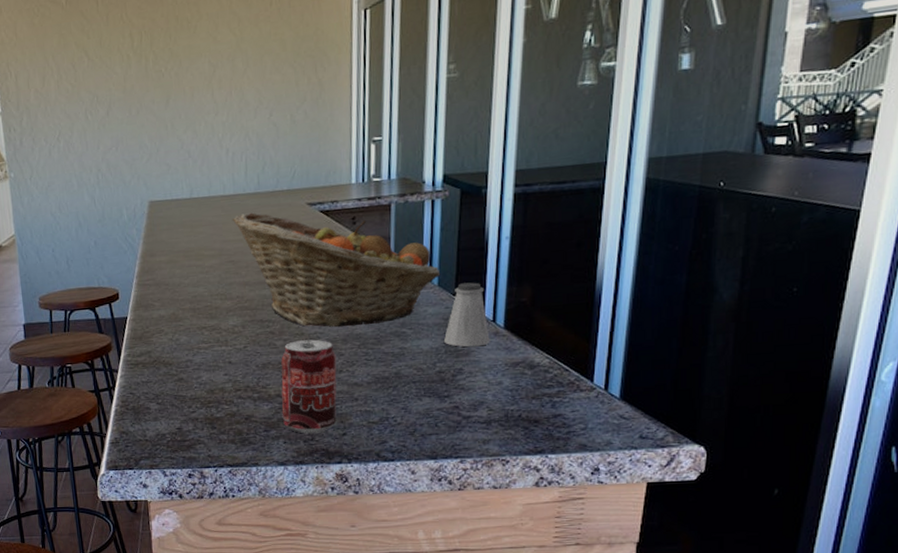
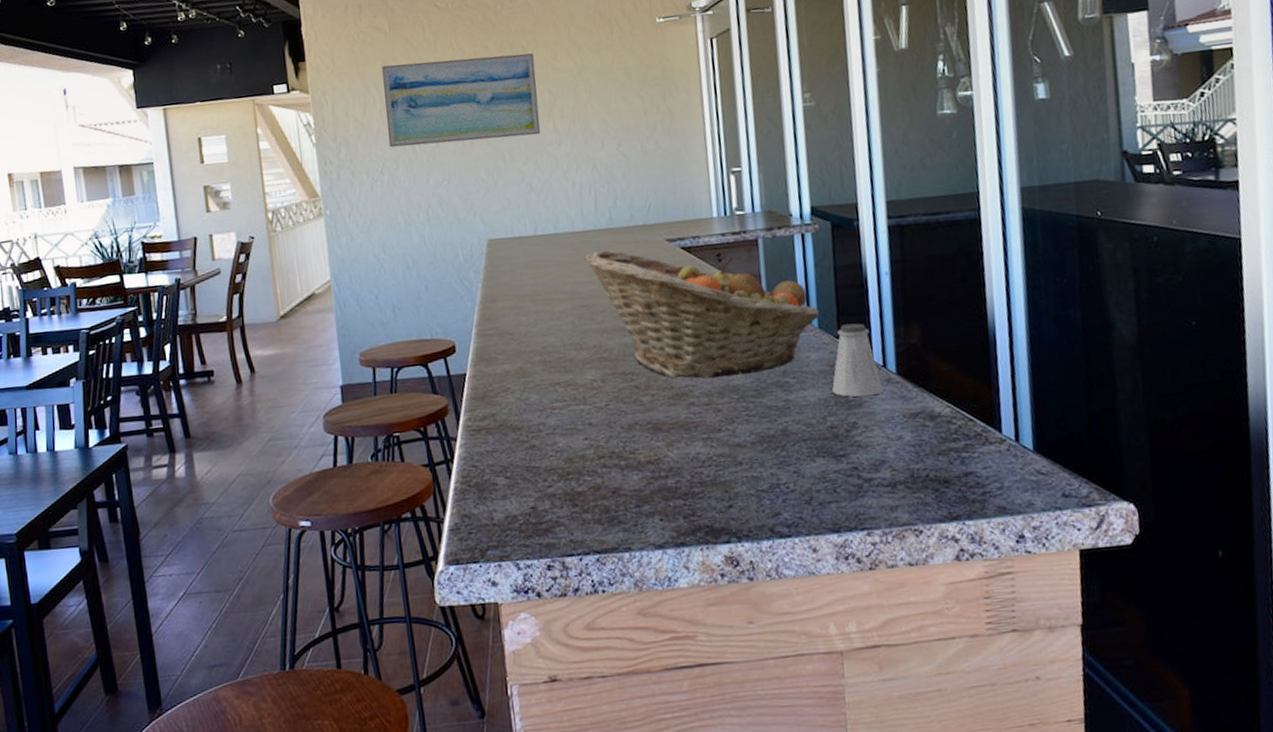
wall art: none [59,25,200,116] -> present [382,53,541,148]
beverage can: present [281,339,337,434] -> none [649,393,720,508]

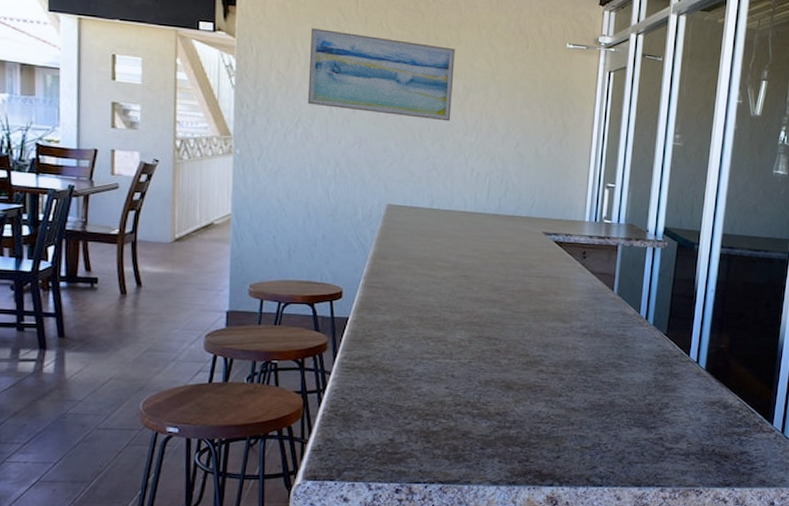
fruit basket: present [583,250,821,379] -> none [470,232,656,354]
saltshaker: present [831,323,883,397] -> none [654,325,693,384]

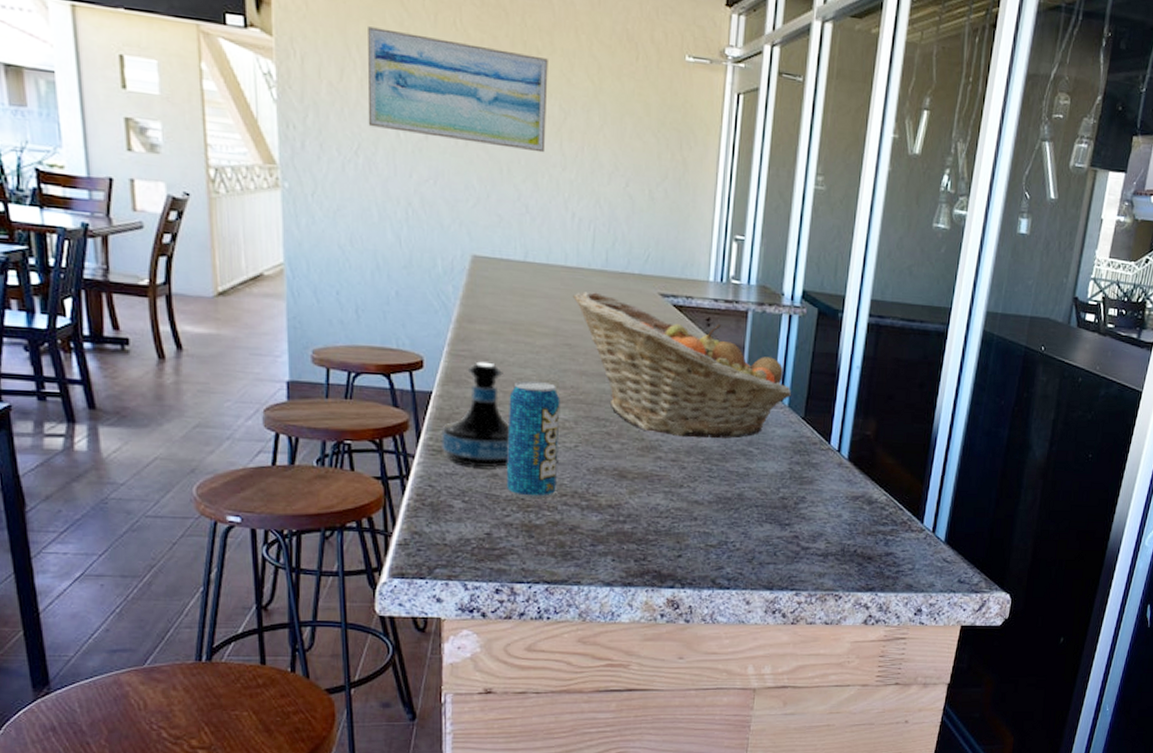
tequila bottle: none [354,291,414,382] -> present [442,361,510,468]
beverage can: none [409,306,457,410] -> present [507,380,560,500]
fruit basket: none [470,232,656,354] -> present [572,291,792,439]

